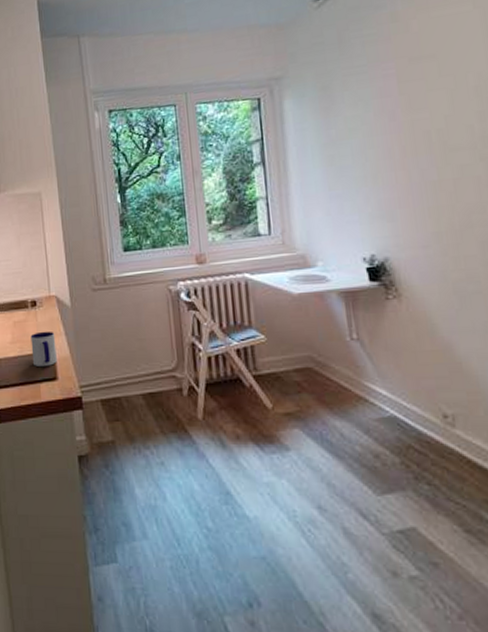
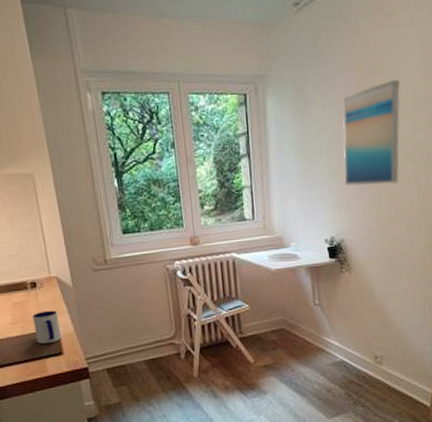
wall art: none [379,64,463,194] -> present [343,80,400,187]

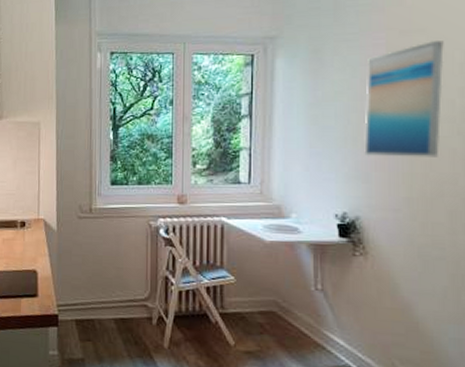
mug: present [32,310,62,344] -> none [16,250,40,283]

